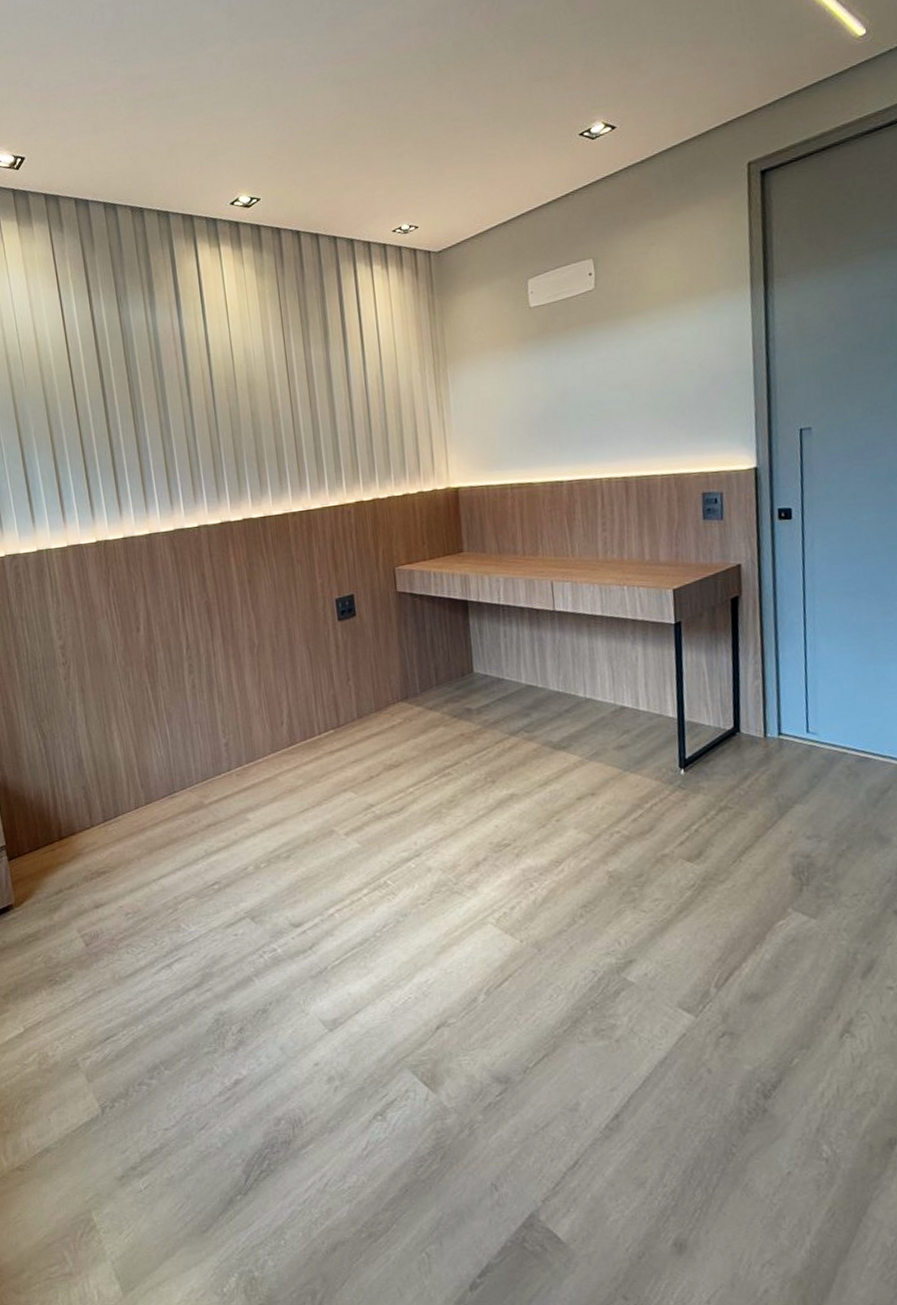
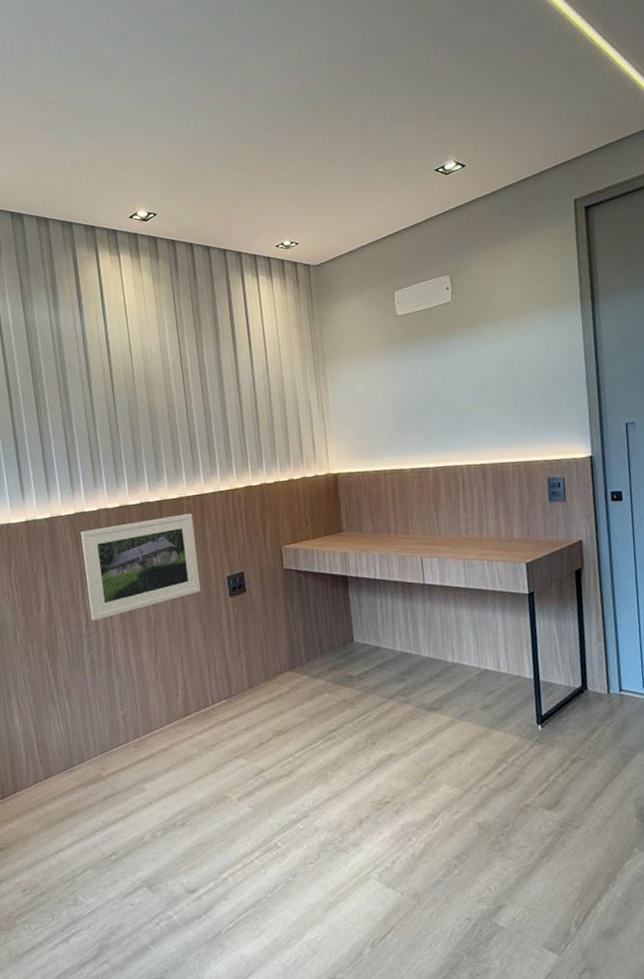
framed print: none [180,530,308,644] -> present [81,513,201,621]

